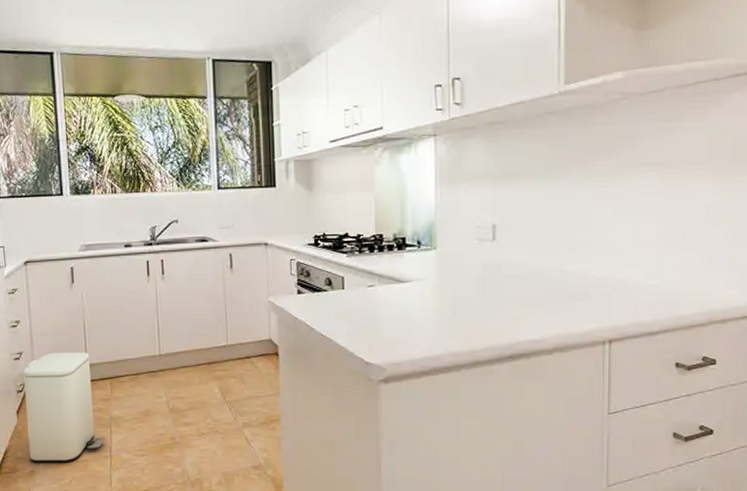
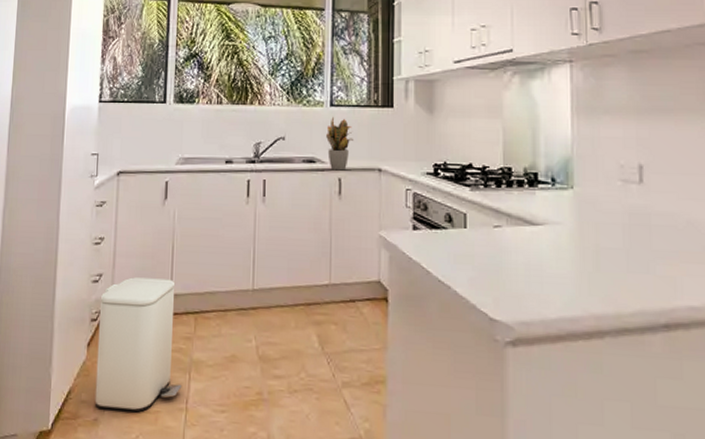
potted plant: none [216,198,242,247] -> present [326,116,354,171]

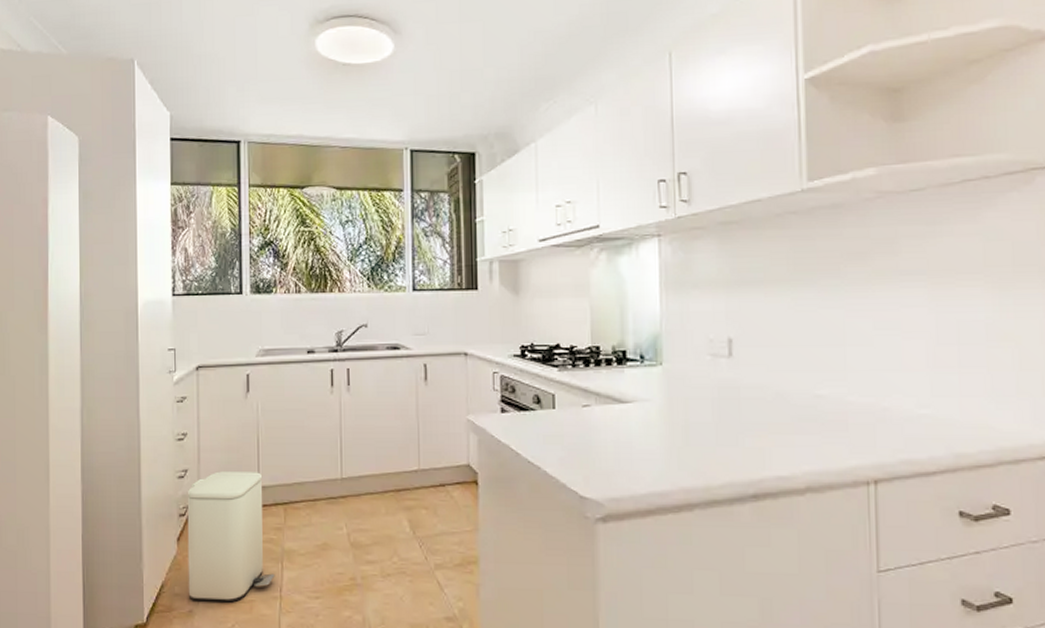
potted plant: present [326,116,354,171] -> none [410,301,439,356]

